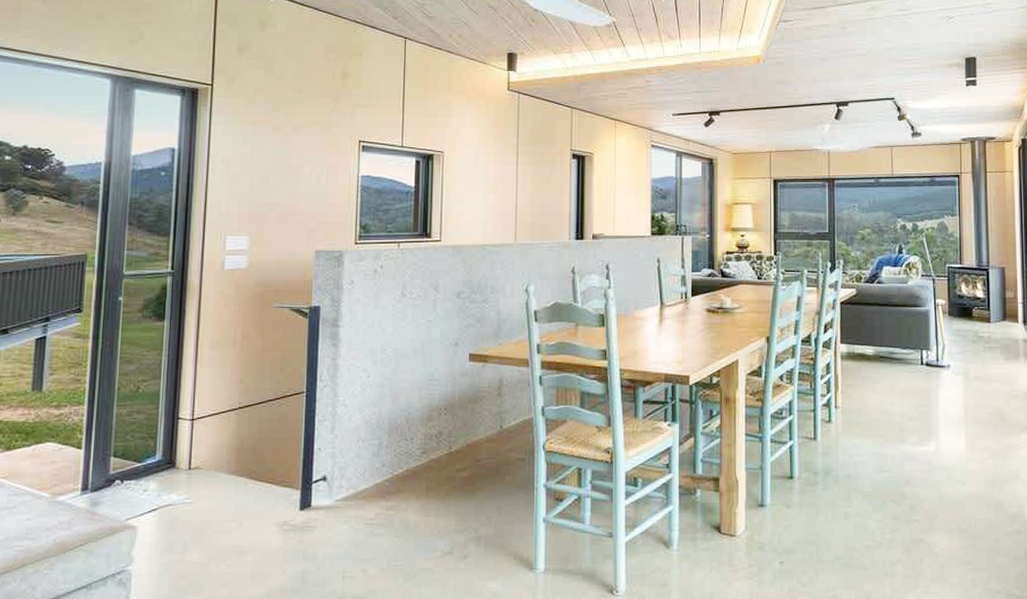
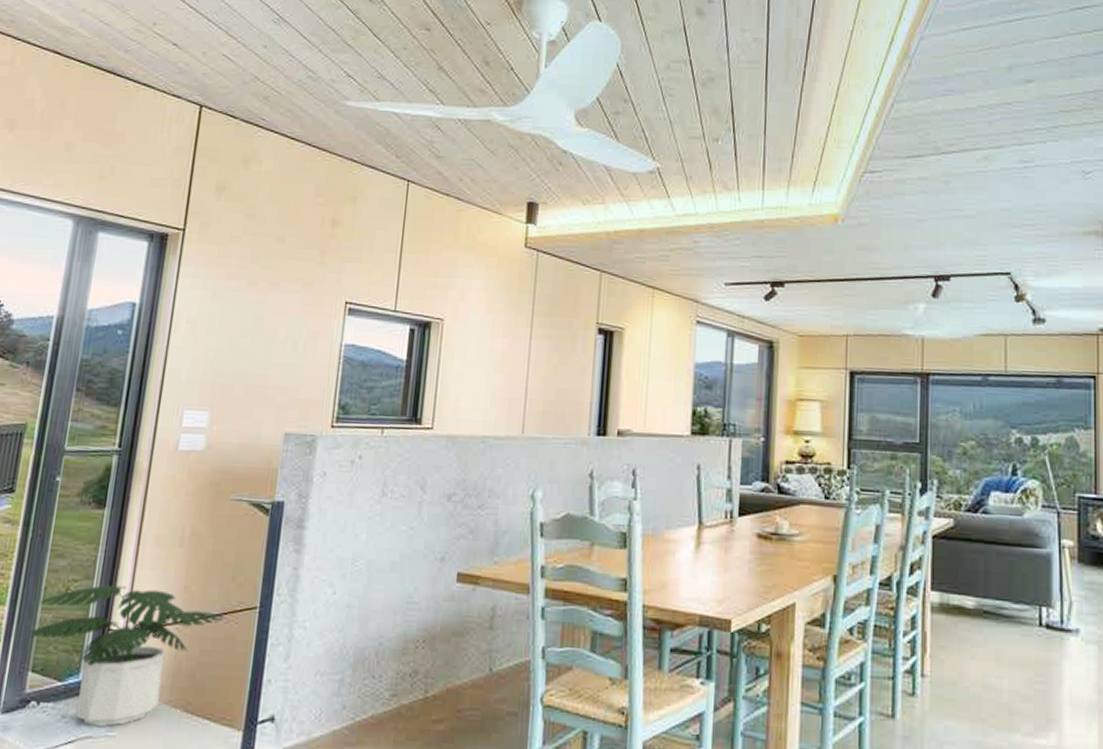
potted plant: none [109,383,277,496] -> present [30,585,224,727]

